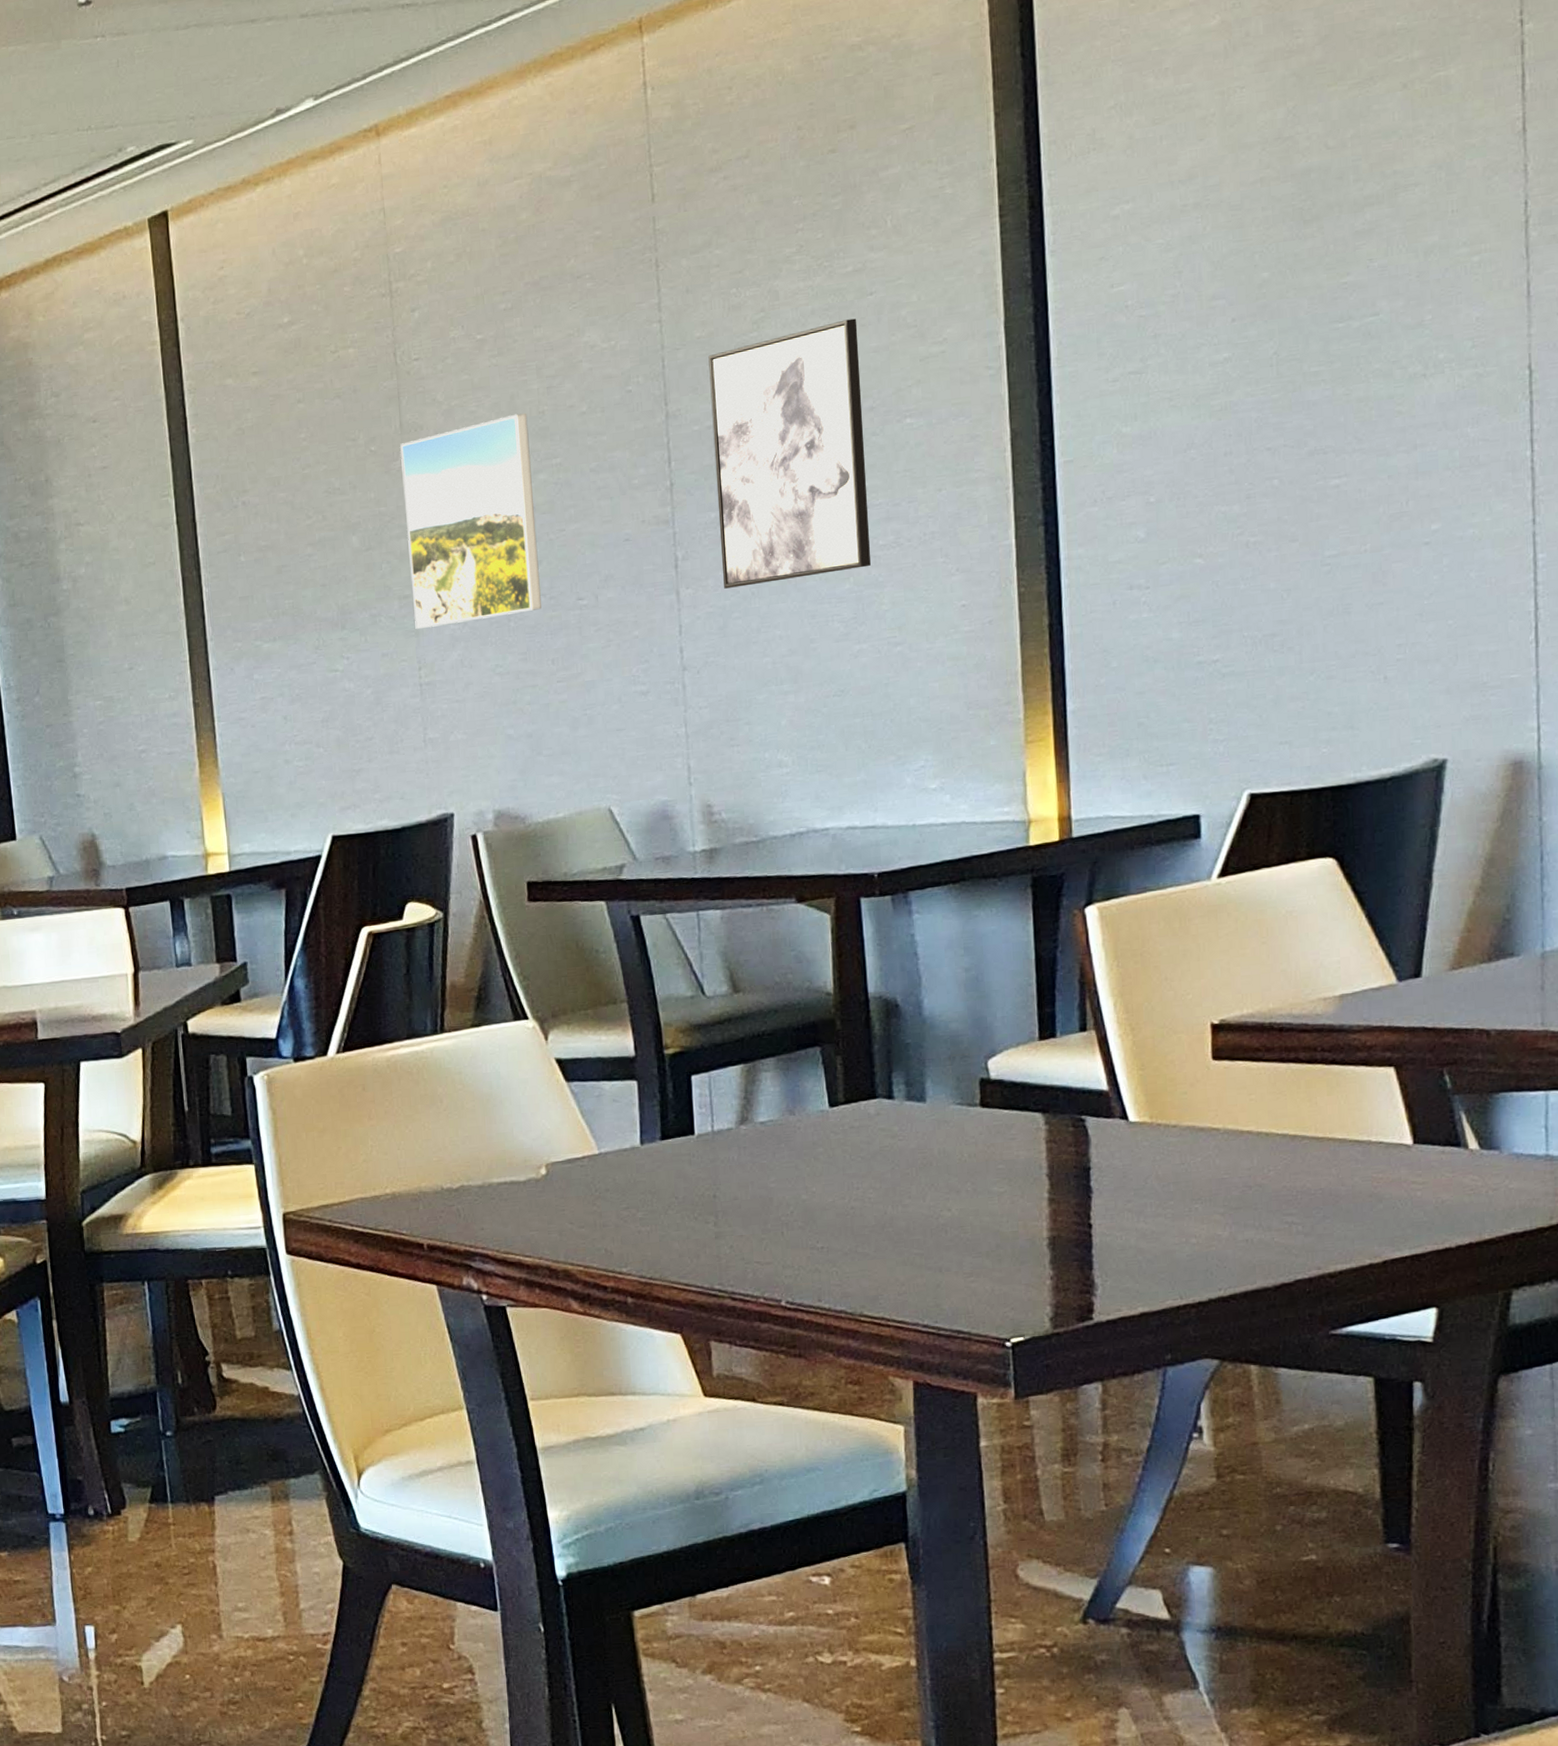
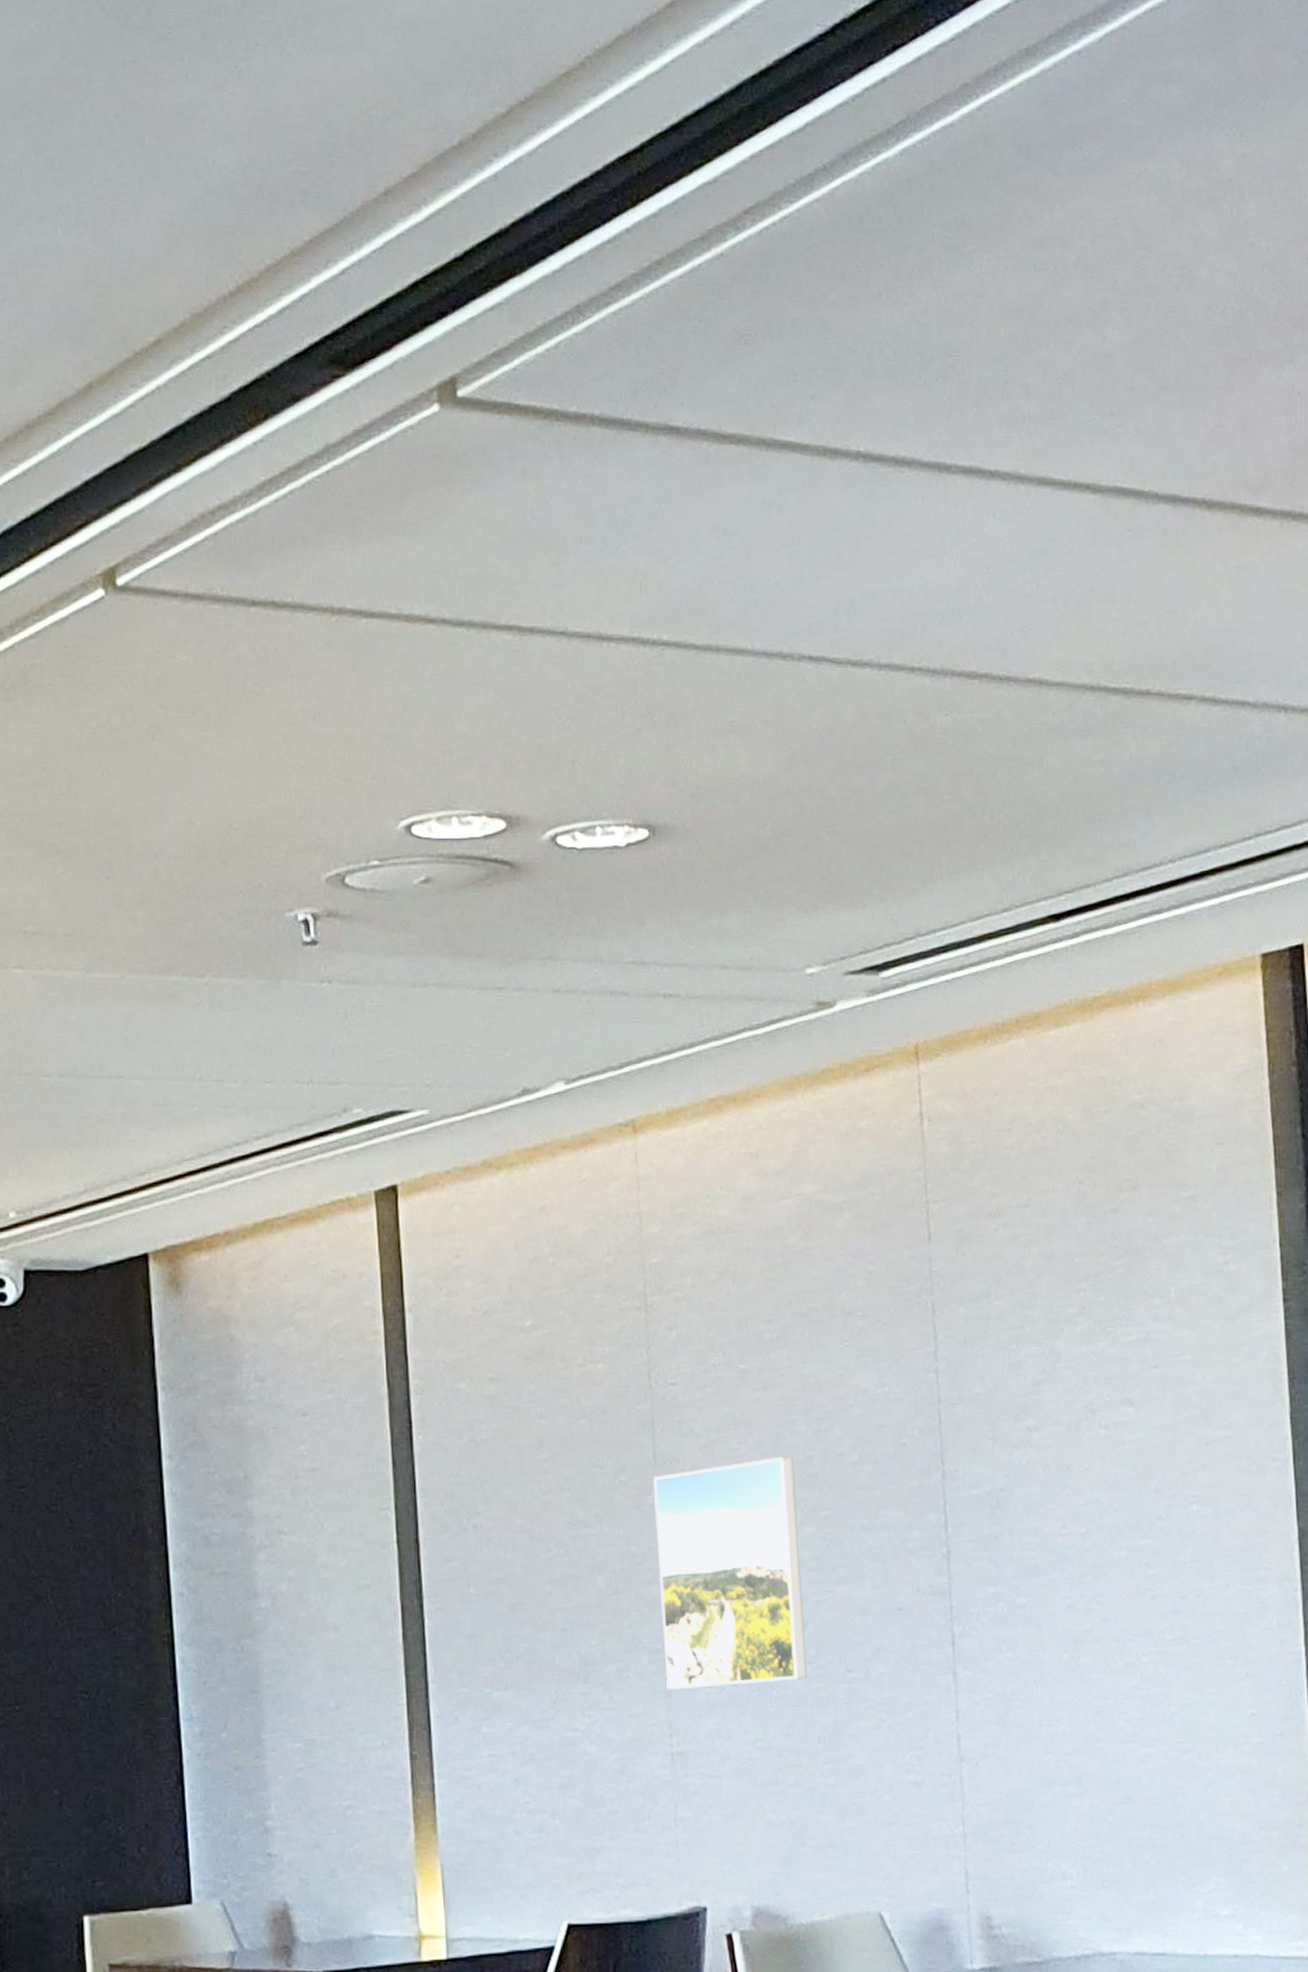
wall art: present [708,318,871,589] -> none [987,1391,1158,1673]

